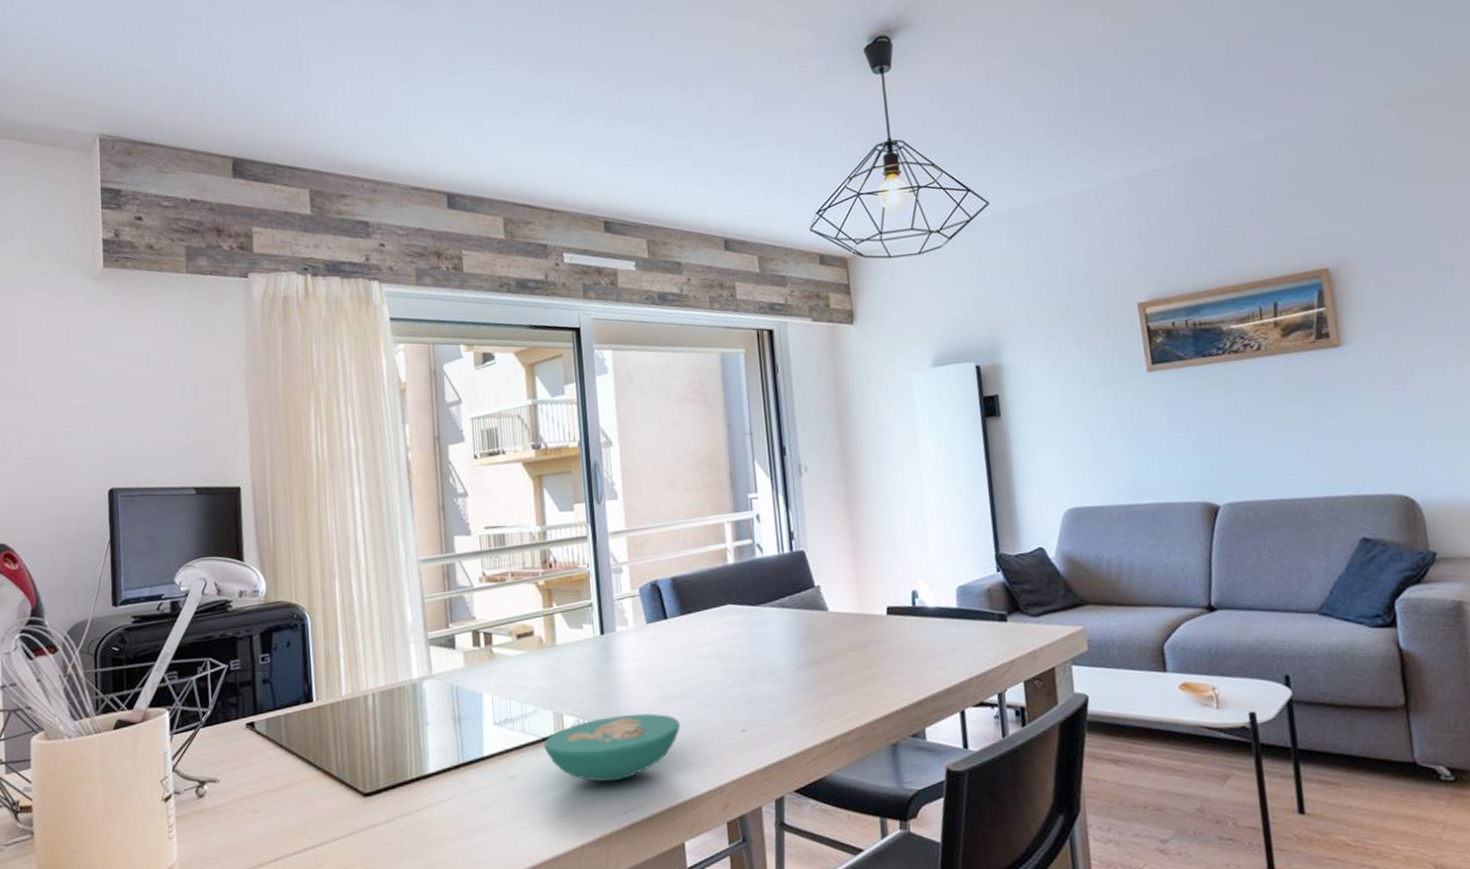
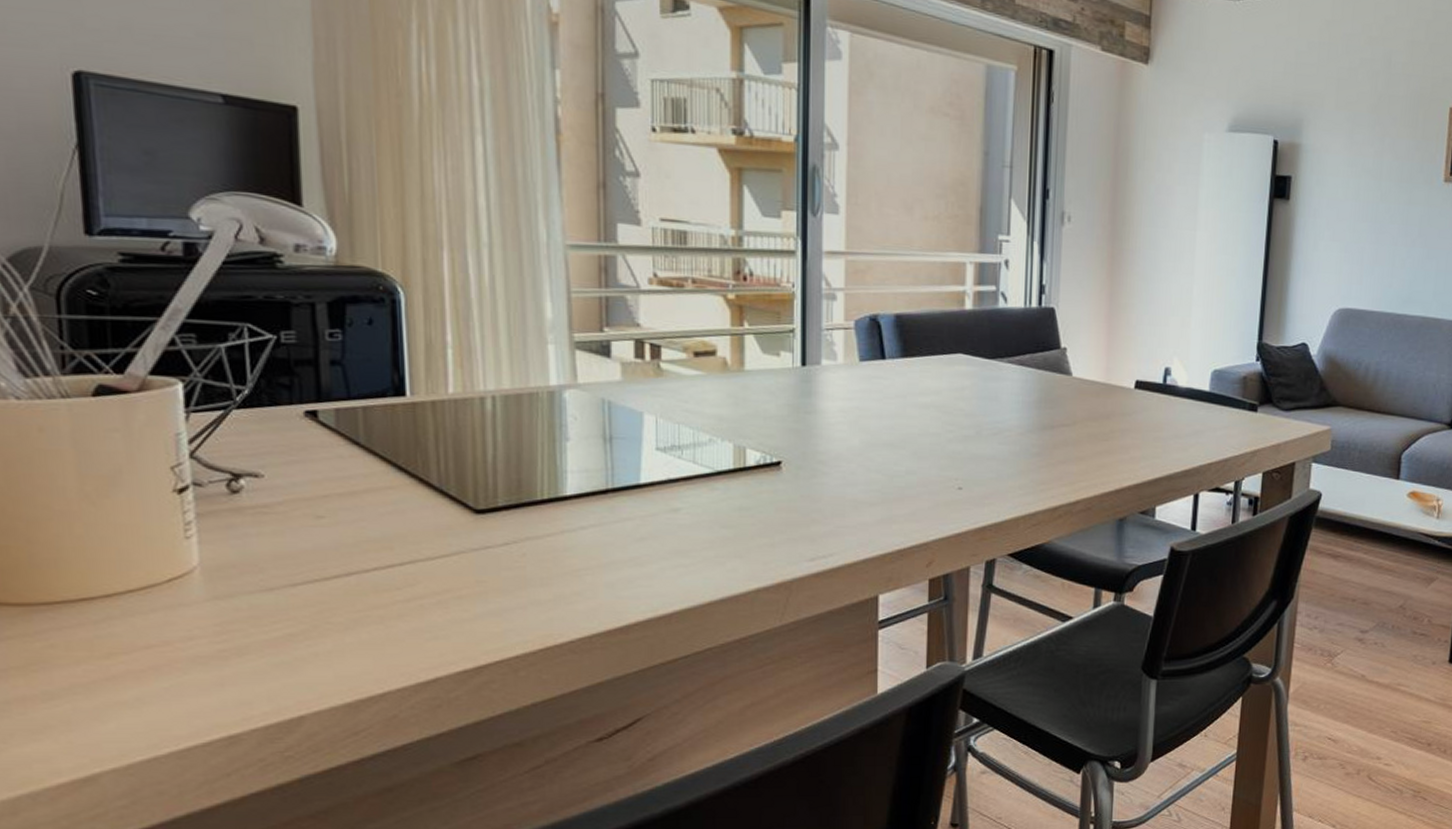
bowl: present [544,713,680,782] -> none [719,456,887,526]

